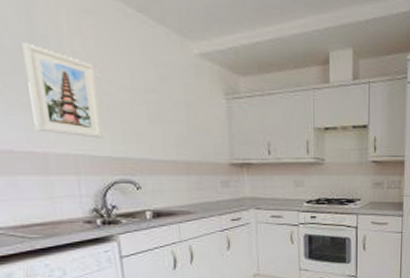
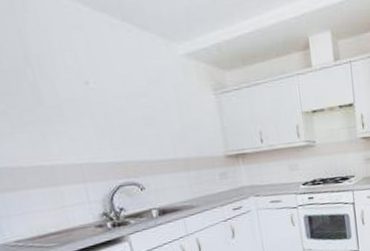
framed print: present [22,42,103,139] -> none [18,63,104,147]

